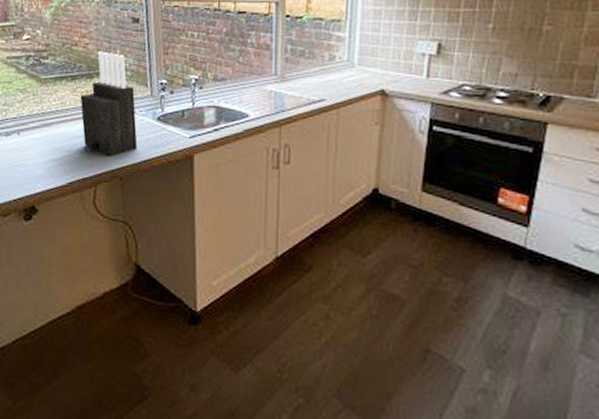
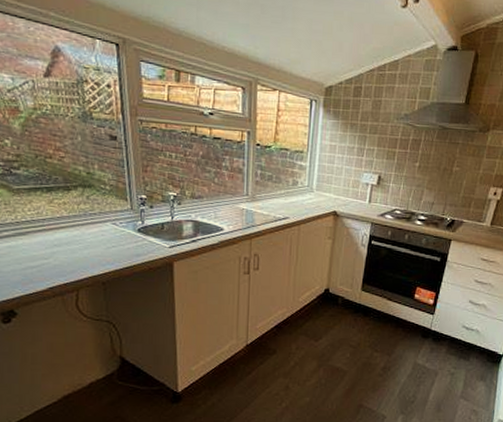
knife block: present [80,51,138,156] -> none [57,165,119,264]

